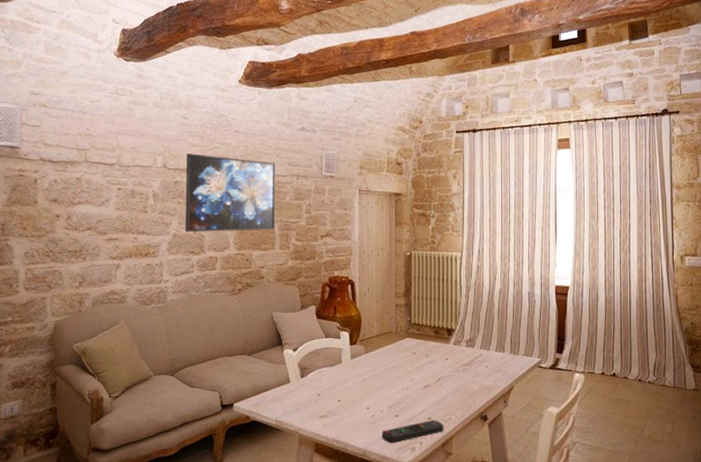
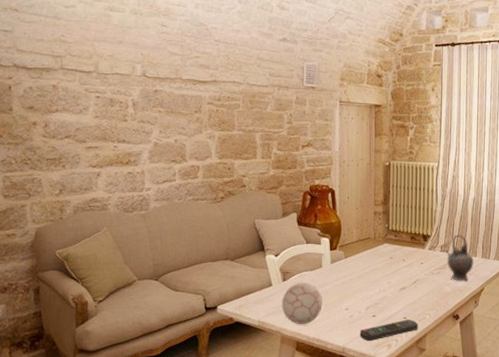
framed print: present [185,153,276,232] -> none [165,62,257,141]
decorative ball: none [300,378,342,425] -> present [282,282,322,325]
teapot: none [471,328,502,378] -> present [445,234,474,281]

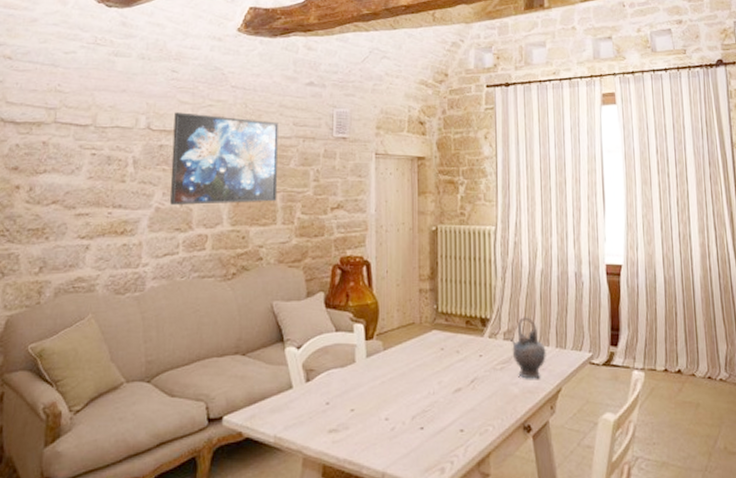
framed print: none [165,62,257,141] -> present [170,112,279,205]
decorative ball: present [282,282,322,325] -> none [304,382,356,442]
remote control: present [359,319,419,342] -> none [404,432,480,464]

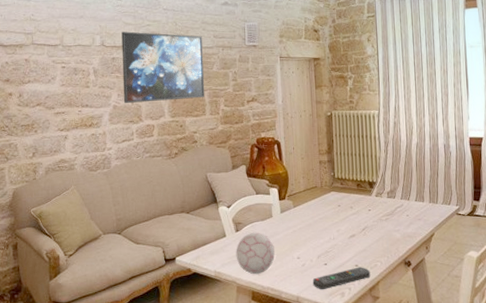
decorative ball: none [304,382,356,442] -> present [236,232,275,275]
remote control: none [404,432,480,464] -> present [312,267,371,290]
teapot: present [509,317,546,379] -> none [392,180,422,227]

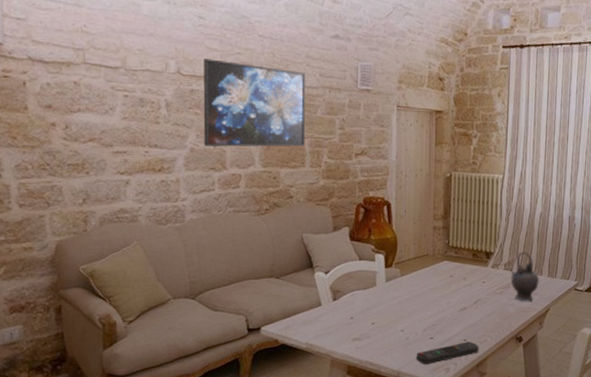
decorative ball: present [236,232,275,275] -> none [332,301,376,348]
teapot: none [392,180,422,227] -> present [509,252,539,301]

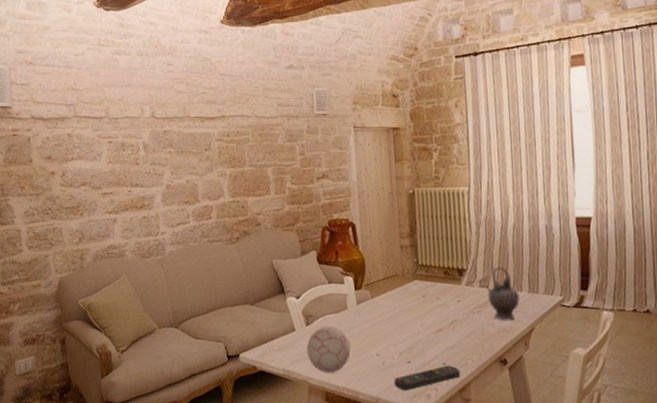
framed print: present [203,58,306,147] -> none [174,101,269,182]
decorative ball: none [332,301,376,348] -> present [306,326,351,373]

